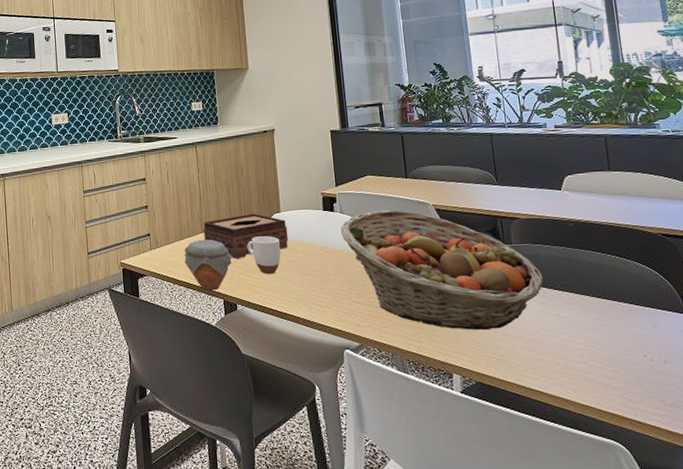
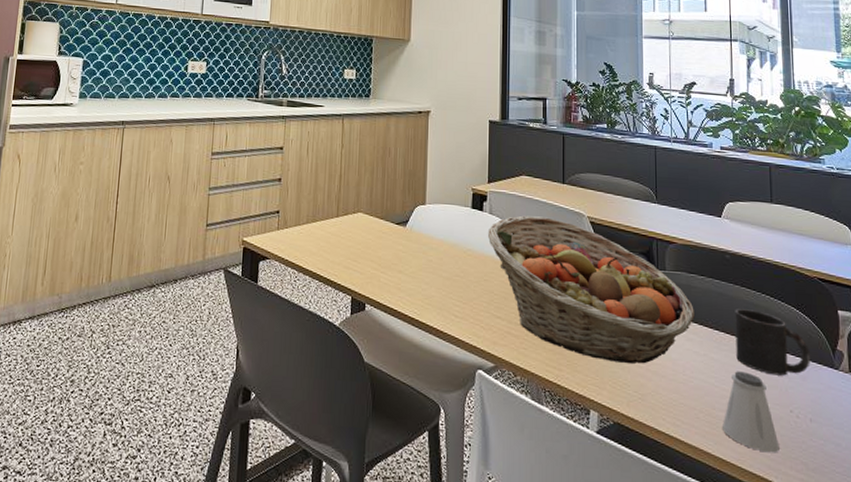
jar: present [184,239,233,291] -> none [313,224,368,285]
tissue box: present [203,213,289,259] -> none [339,202,431,251]
mug: present [247,236,281,275] -> none [384,228,421,274]
saltshaker: none [579,325,637,395] -> present [723,371,780,453]
mug: none [582,270,661,326] -> present [735,309,811,376]

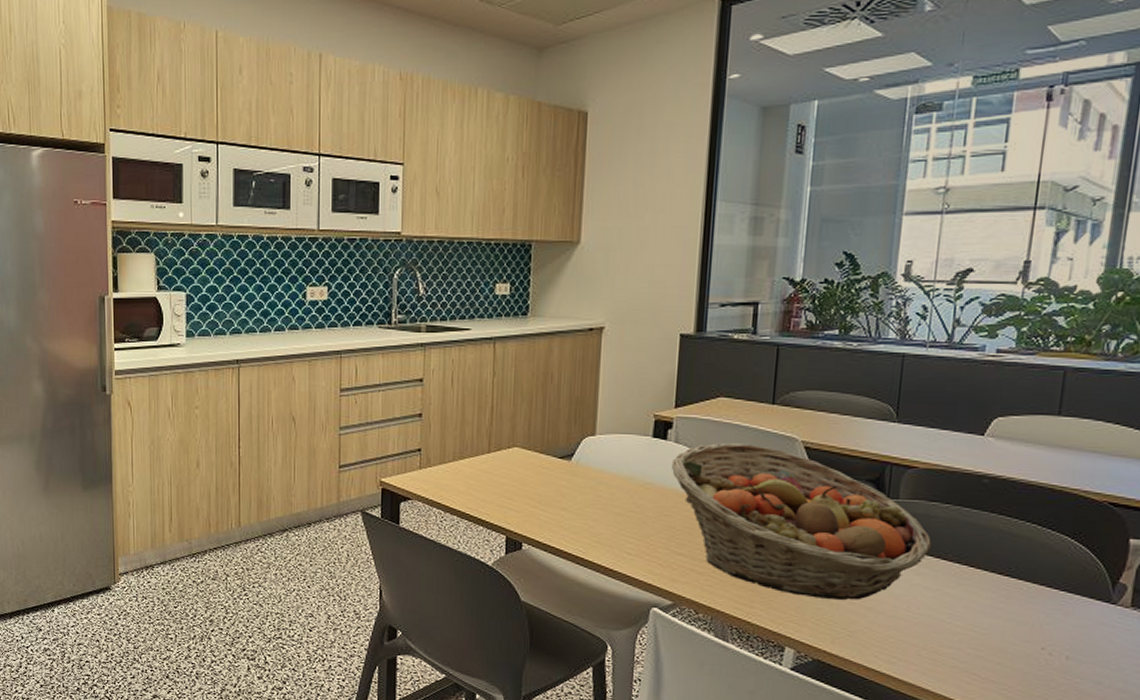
saltshaker: present [723,371,780,453] -> none [949,606,1021,691]
mug: present [735,309,811,376] -> none [979,539,1082,611]

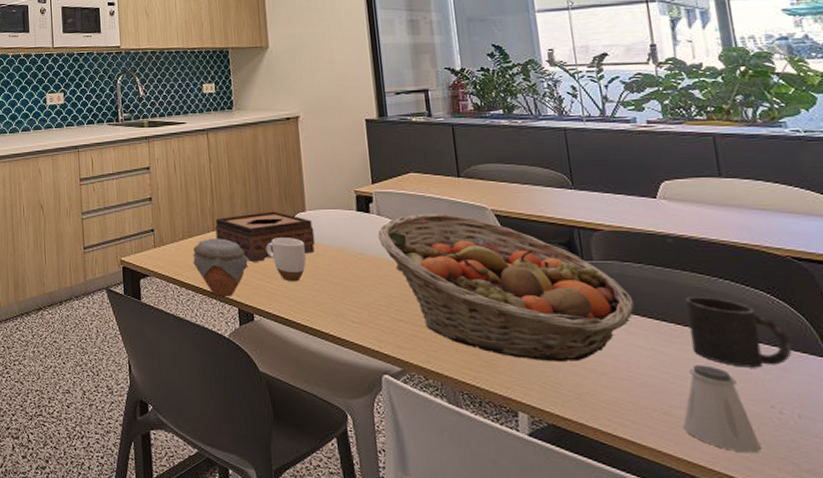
jar: none [462,461,525,525] -> present [192,238,249,297]
tissue box: none [491,434,602,488] -> present [215,211,315,262]
mug: none [545,463,588,511] -> present [266,238,306,282]
saltshaker: none [949,606,1021,691] -> present [683,365,761,454]
mug: none [979,539,1082,611] -> present [685,297,793,368]

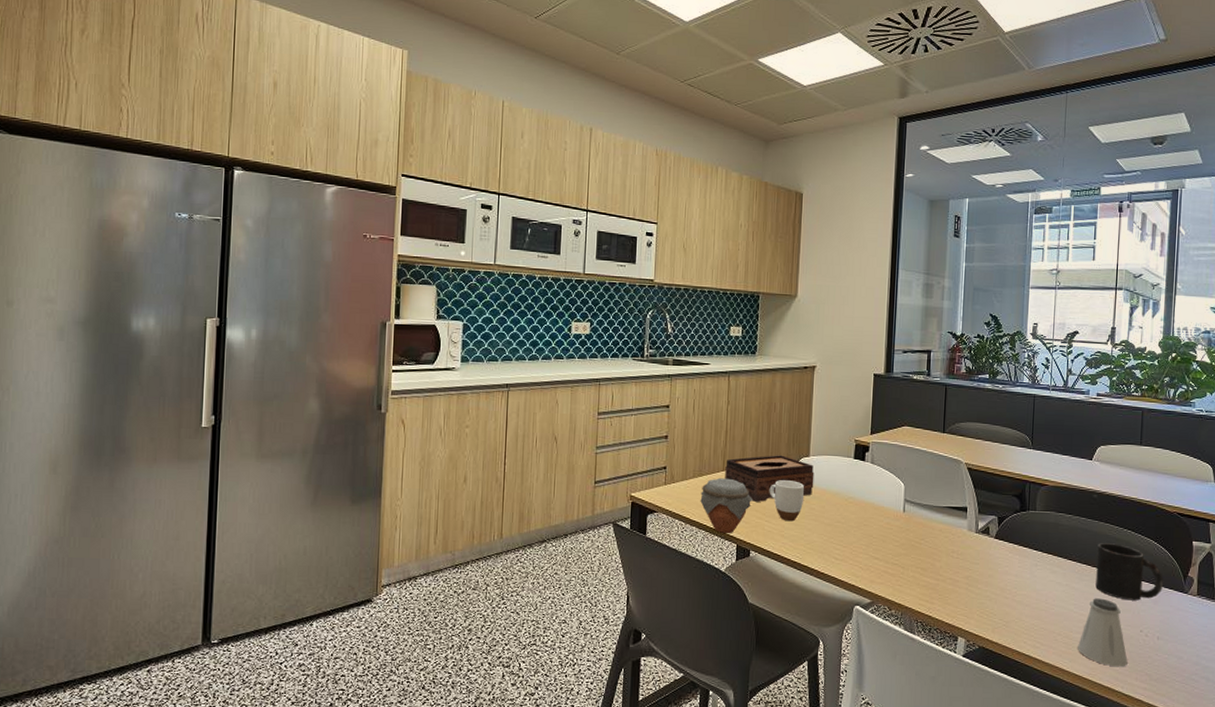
fruit basket: present [377,214,635,362] -> none [868,464,1060,595]

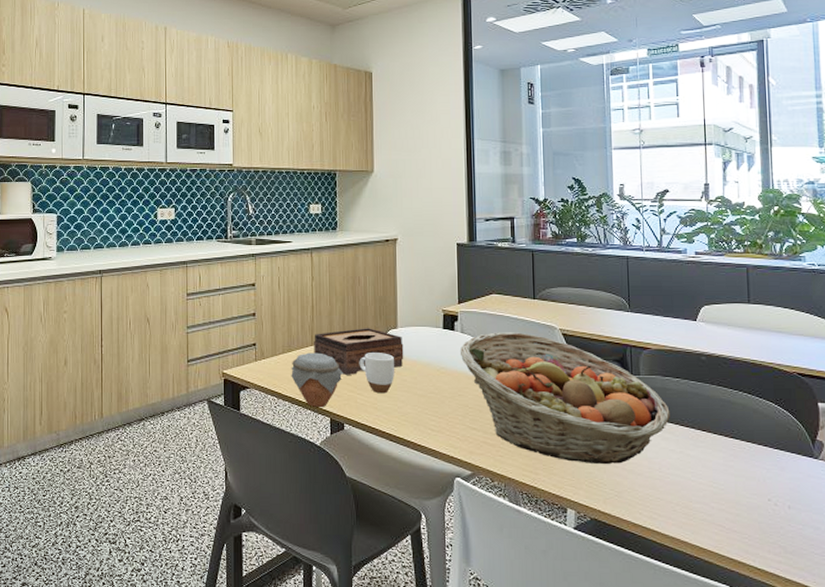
fruit basket: none [868,464,1060,595] -> present [459,332,670,464]
saltshaker: present [1078,598,1128,667] -> none [699,465,757,539]
mug: present [1095,543,1164,601] -> none [711,407,790,467]

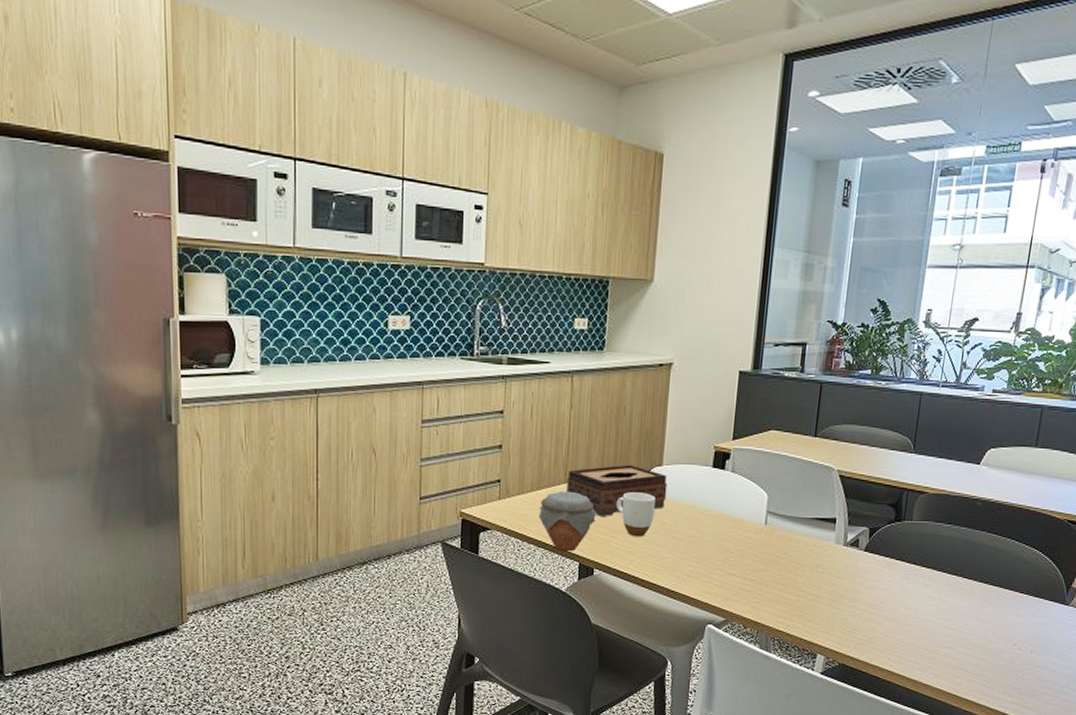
fruit basket: present [459,332,670,464] -> none [727,472,936,610]

